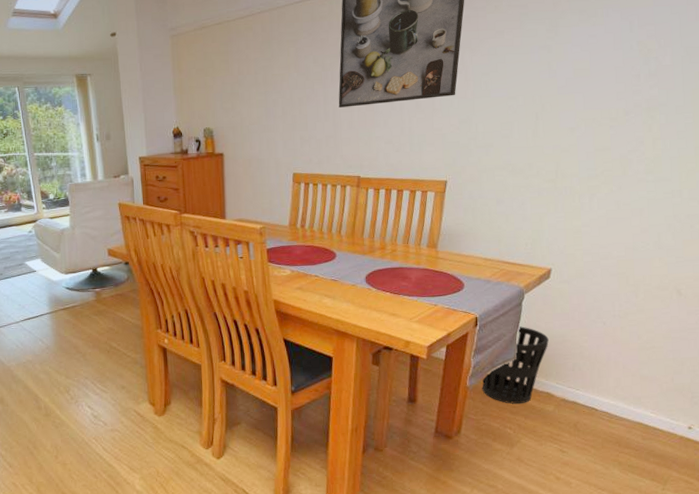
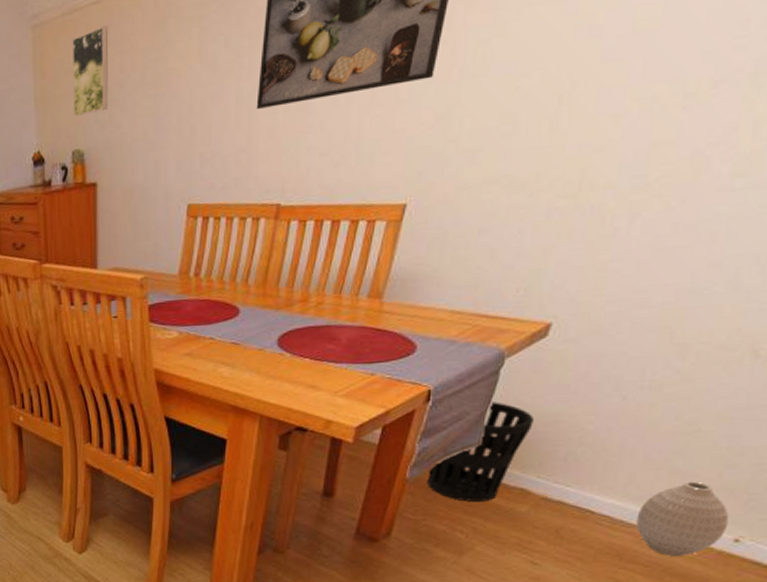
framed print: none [202,40,231,103] -> present [72,25,109,116]
vase: none [625,384,683,441] -> present [636,481,729,556]

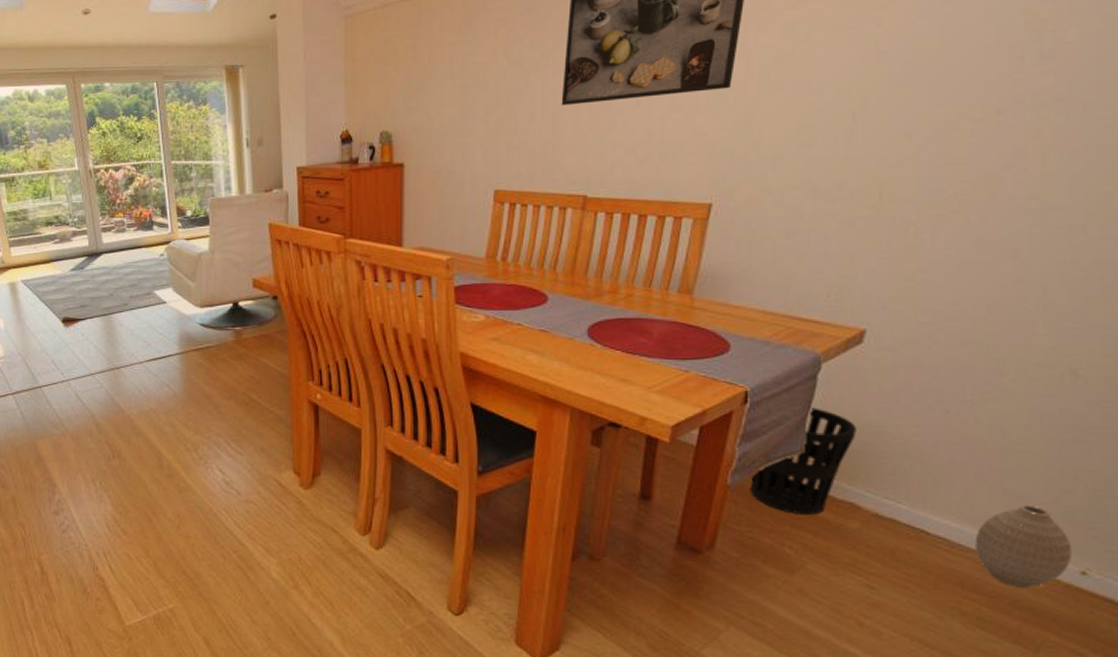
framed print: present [72,25,109,116] -> none [383,20,417,100]

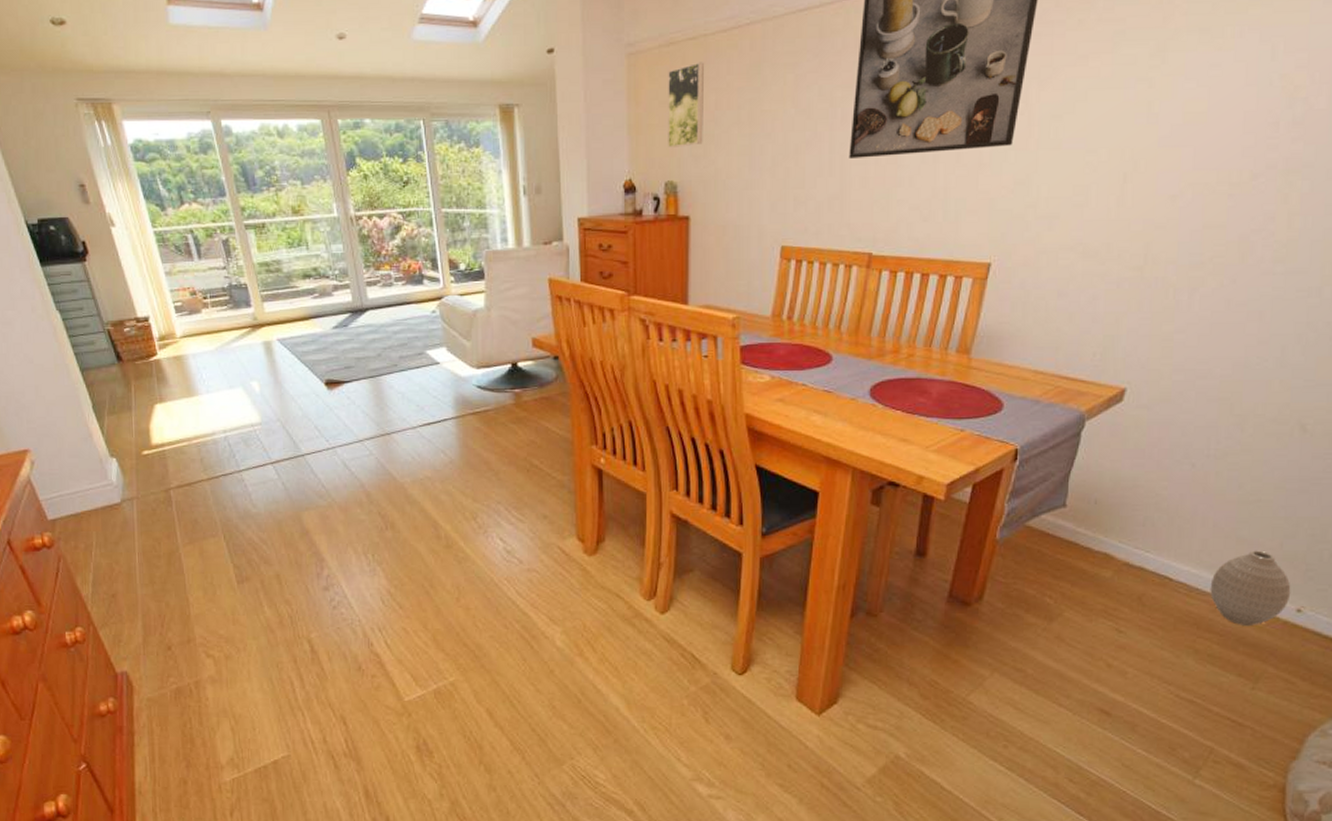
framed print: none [383,20,417,100] -> present [668,62,704,148]
wastebasket: present [750,406,856,515] -> none [1016,462,1114,565]

